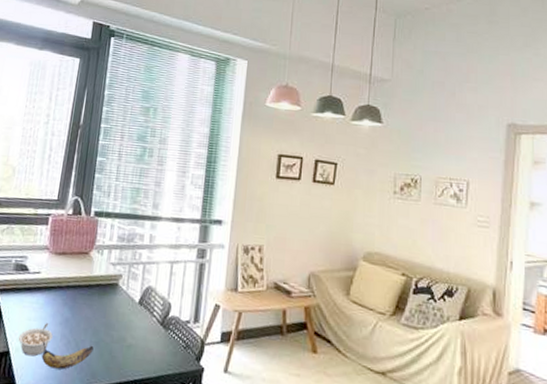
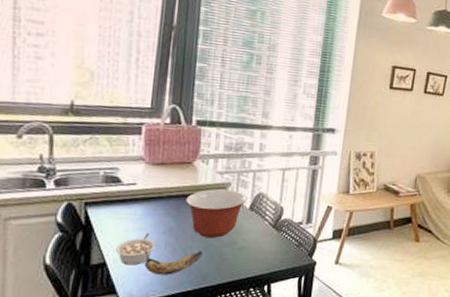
mixing bowl: none [81,280,137,333] -> present [185,189,247,239]

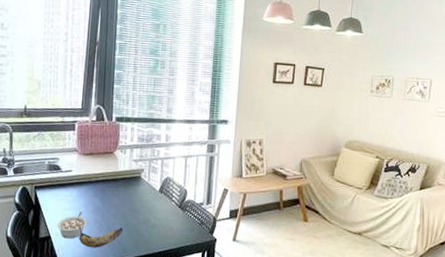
mixing bowl: present [185,189,247,239] -> none [109,174,157,217]

